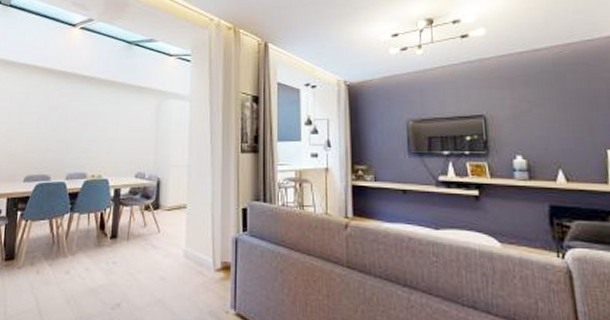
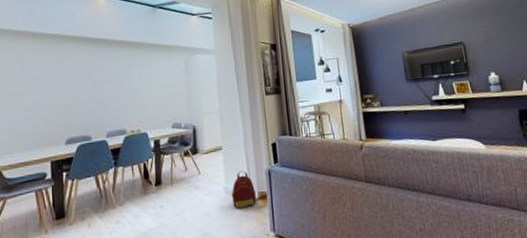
backpack: none [191,235,219,278] -> present [231,171,257,209]

